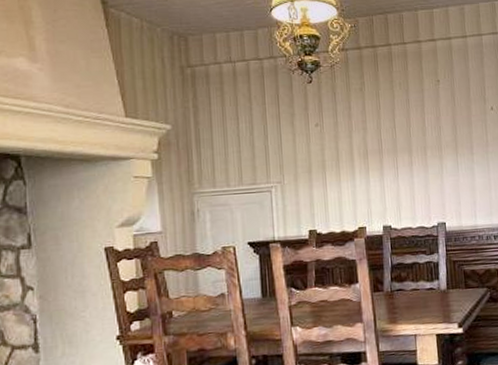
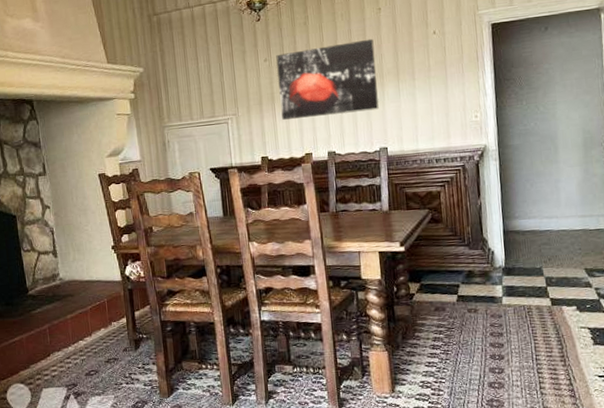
wall art: none [328,110,437,190] -> present [276,38,379,120]

